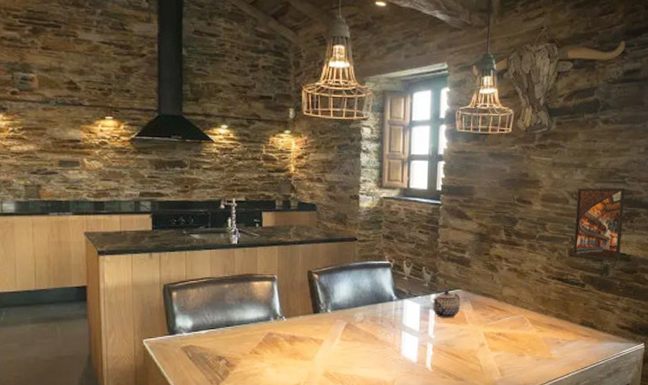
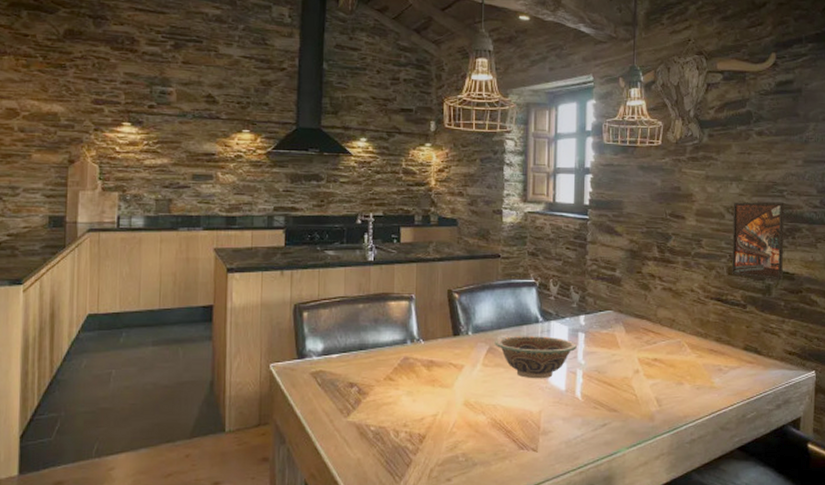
decorative bowl: none [352,313,428,352] -> present [495,336,577,379]
teapot: present [432,290,461,318] -> none [581,311,612,341]

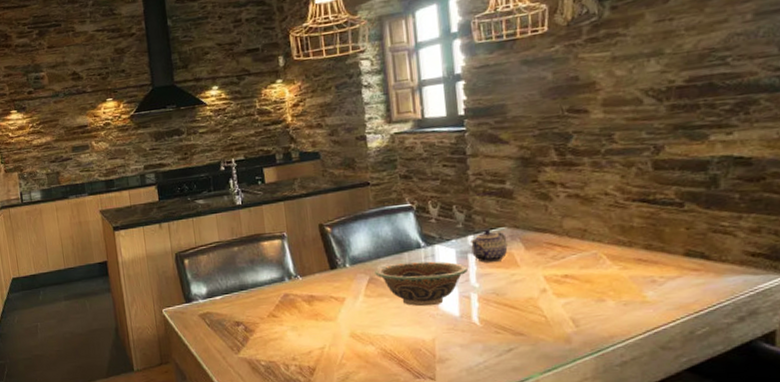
teapot: none [581,311,612,341] -> present [469,229,508,263]
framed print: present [732,201,784,280] -> none [654,70,735,170]

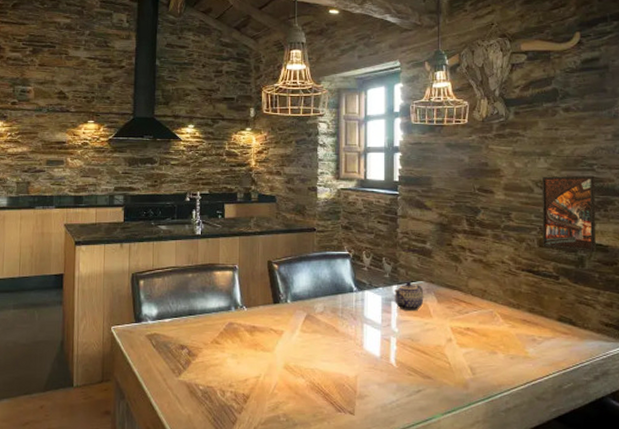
decorative bowl: present [375,261,468,307] -> none [312,304,390,346]
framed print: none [654,70,735,170] -> present [541,175,596,252]

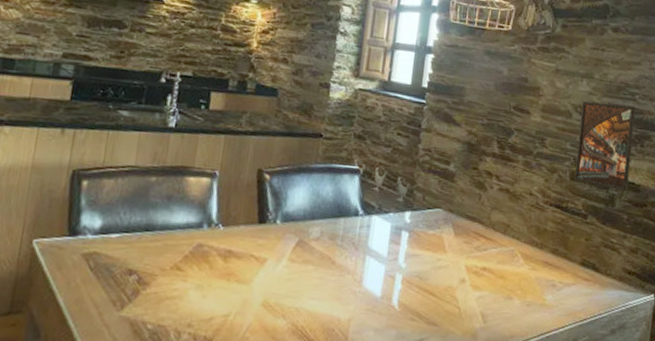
teapot: present [393,281,424,311] -> none [406,207,441,244]

